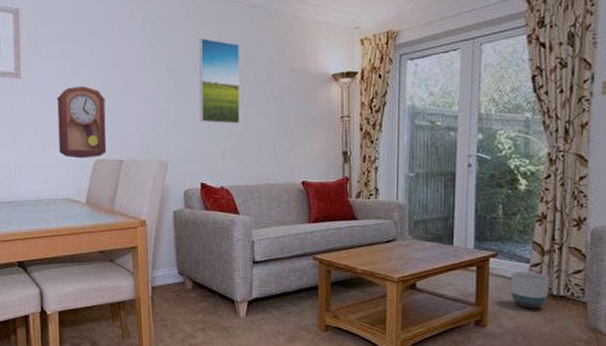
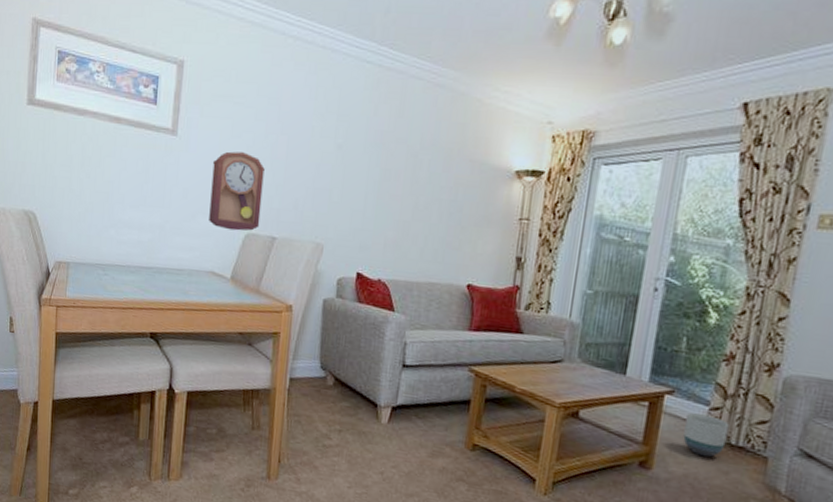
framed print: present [199,37,241,124] -> none [364,114,419,213]

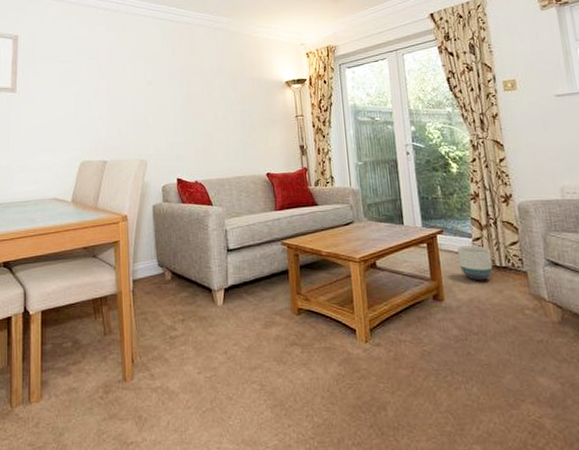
pendulum clock: present [209,151,265,231] -> none [48,97,92,161]

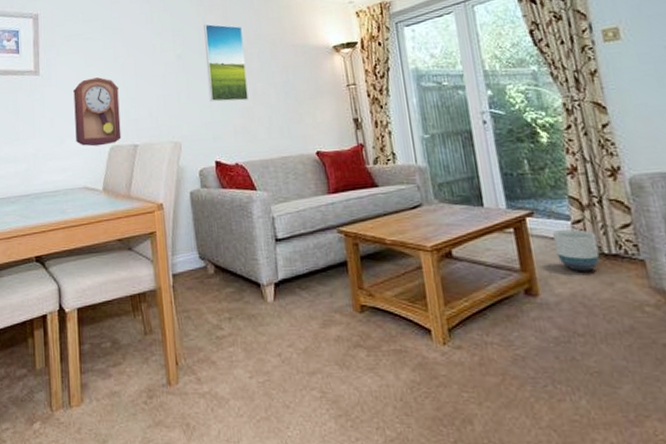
pendulum clock: none [48,97,92,161] -> present [73,77,122,147]
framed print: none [173,54,210,126] -> present [204,23,249,102]

